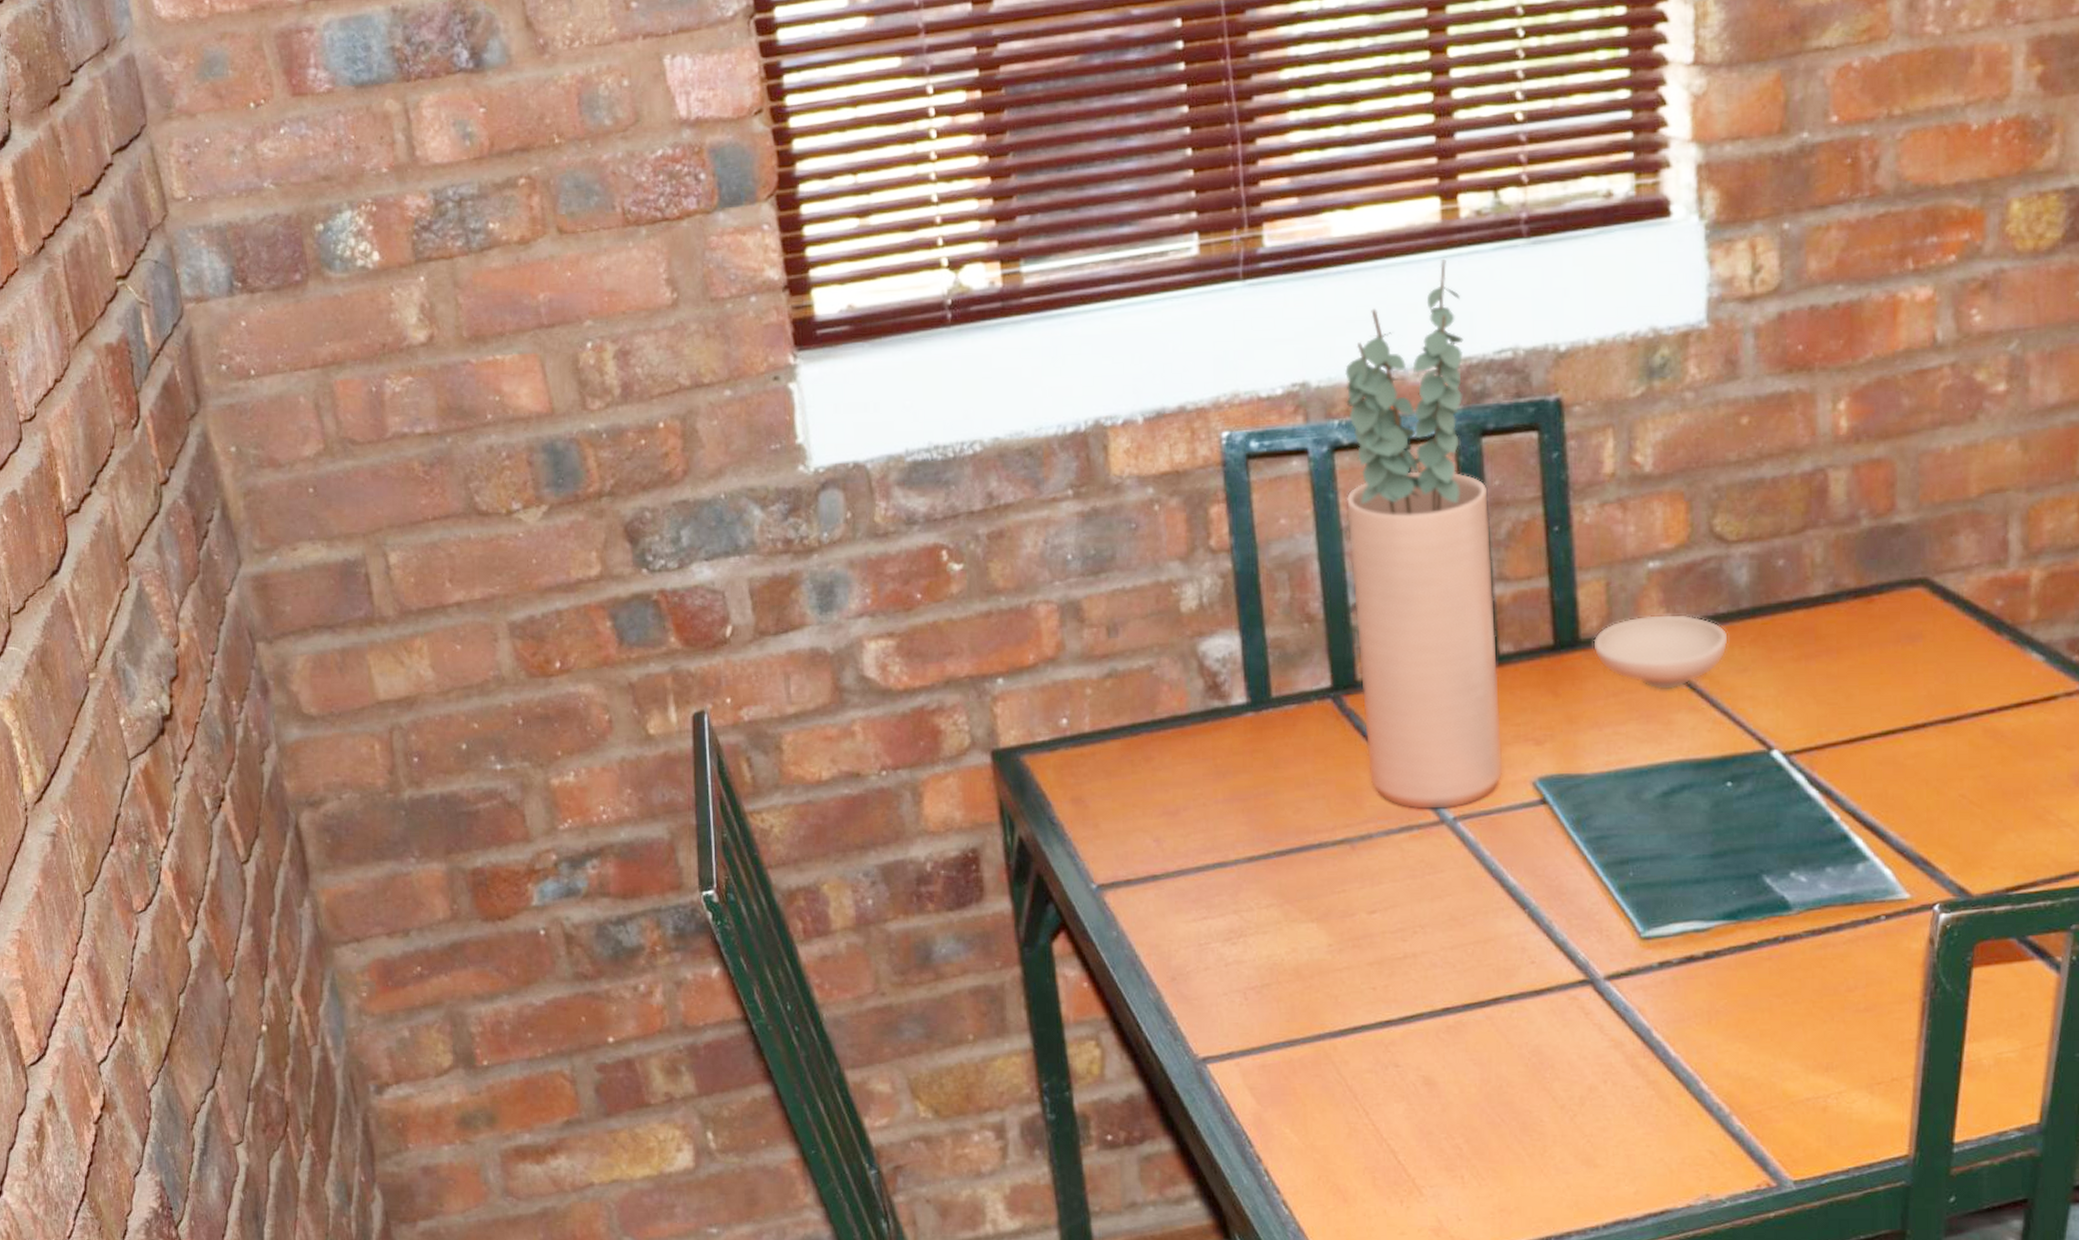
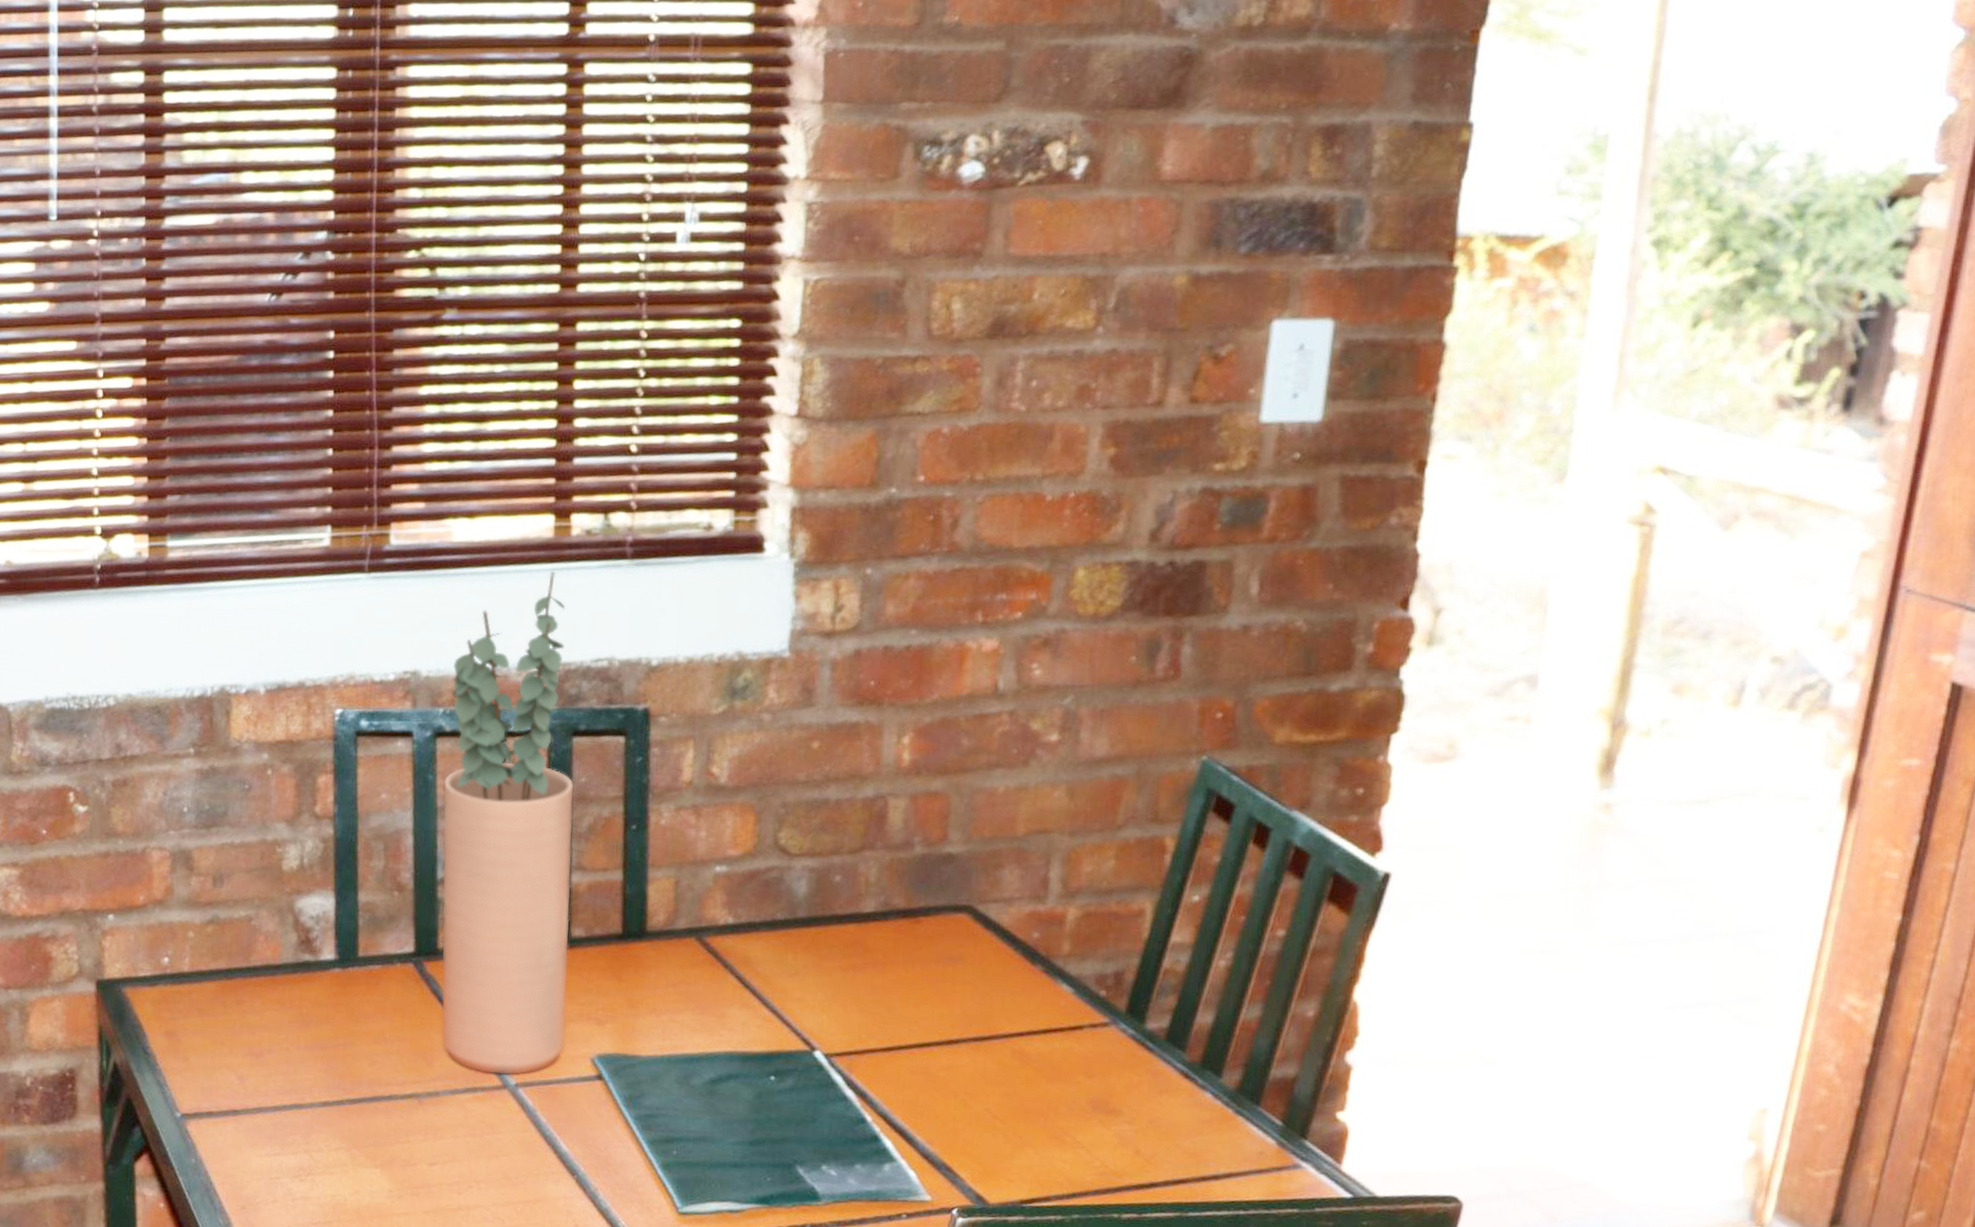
bowl: present [1592,613,1728,690] -> none [657,915,783,986]

